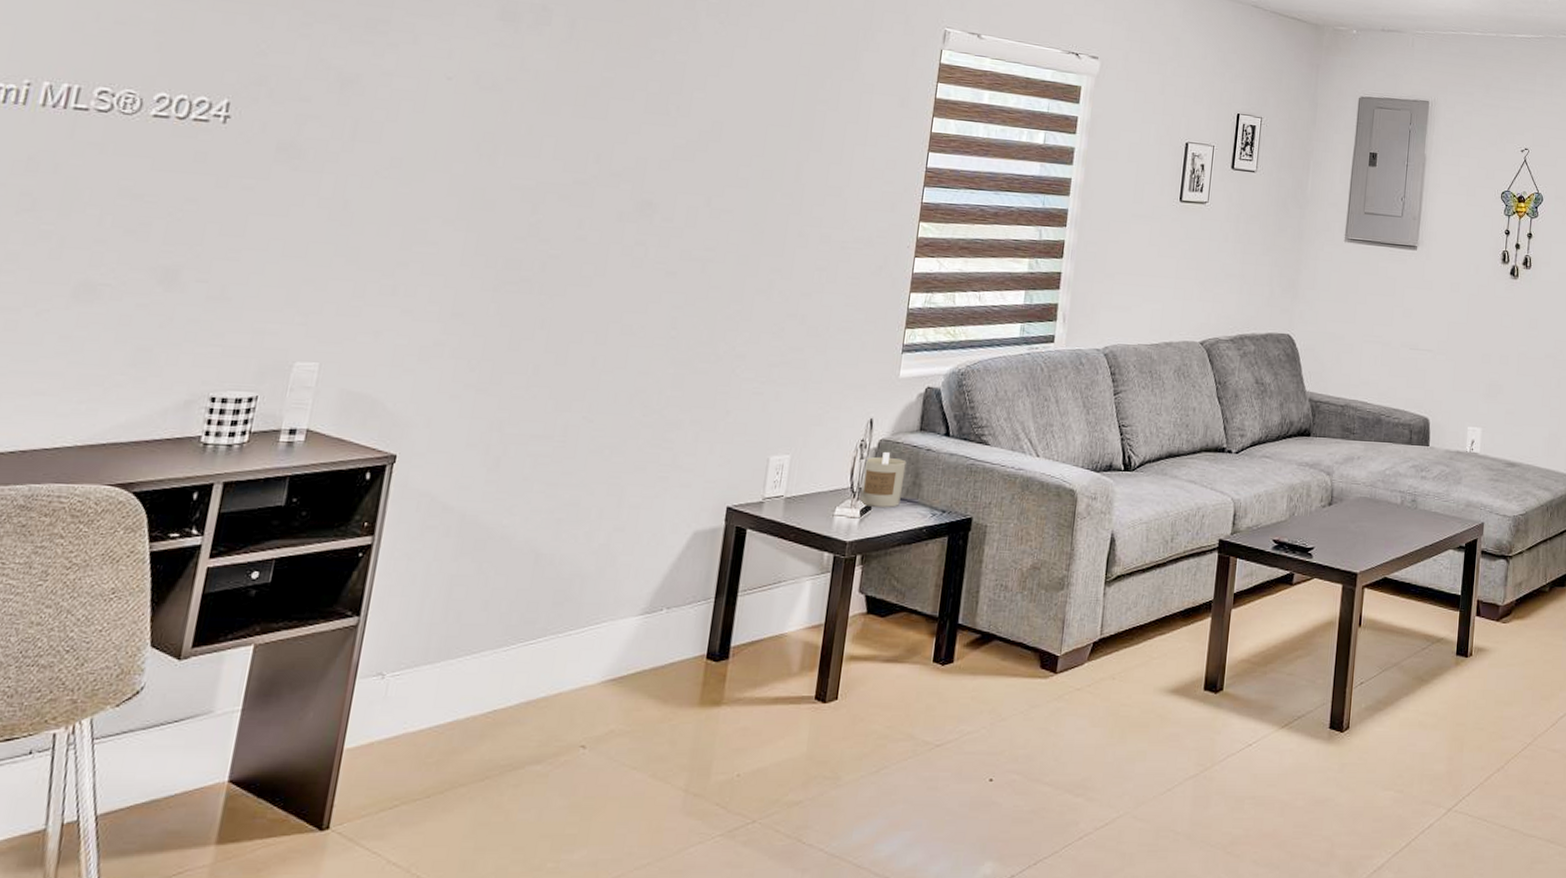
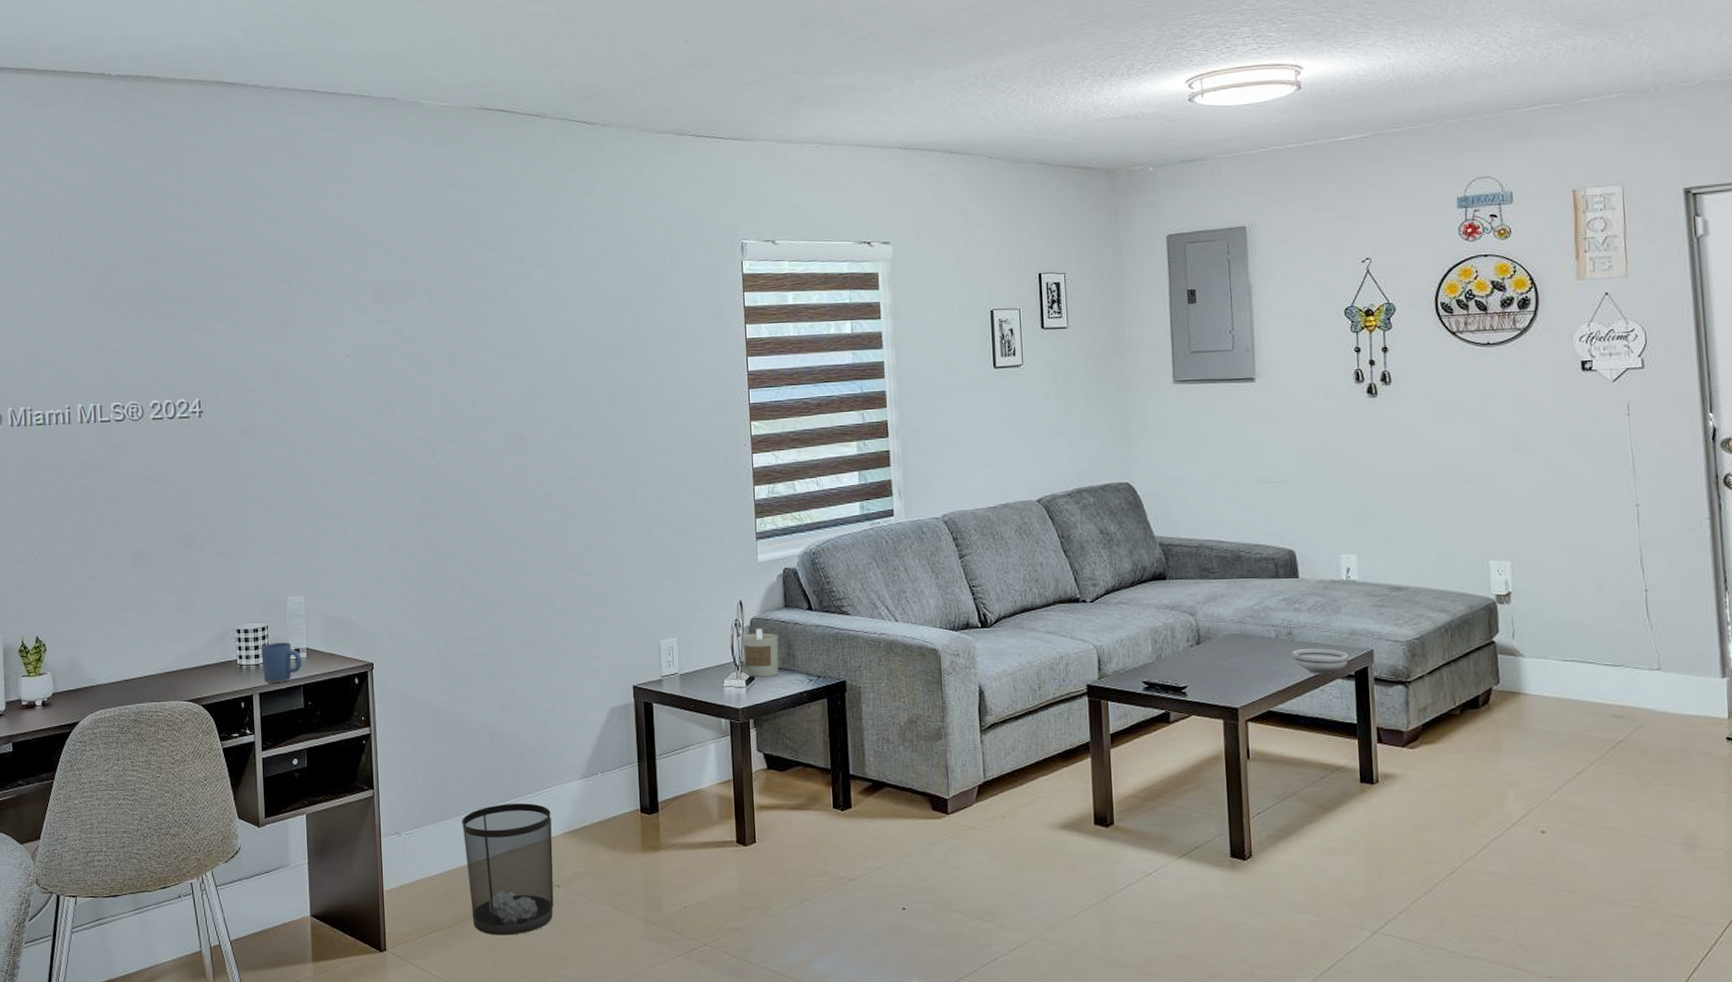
mug: none [235,418,297,471] -> present [261,642,303,683]
waste bin: none [460,642,594,809] -> present [462,803,554,935]
bowl: none [1413,517,1462,544] -> present [1292,649,1349,674]

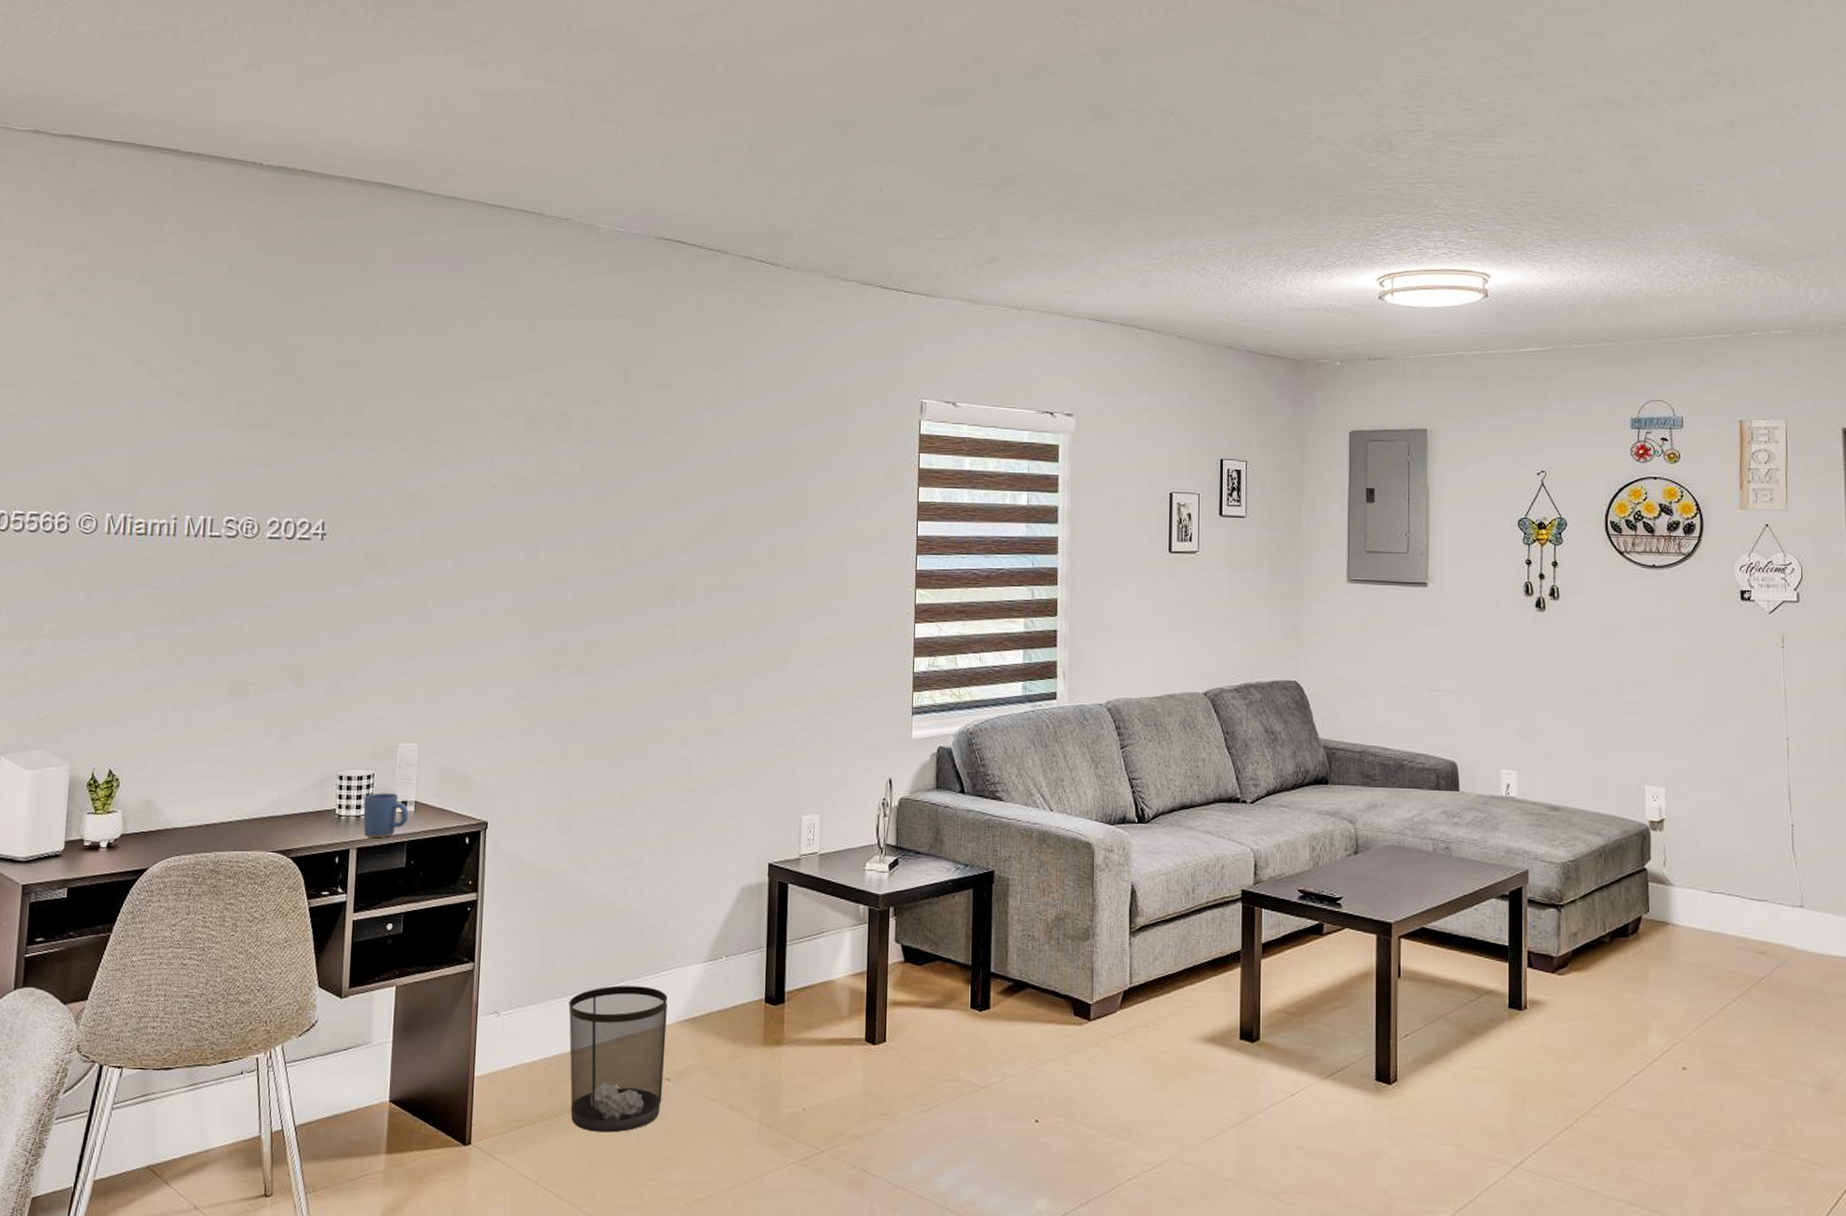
candle: present [740,629,779,678] -> none [887,810,927,863]
bowl: present [1292,649,1349,674] -> none [1449,865,1504,893]

